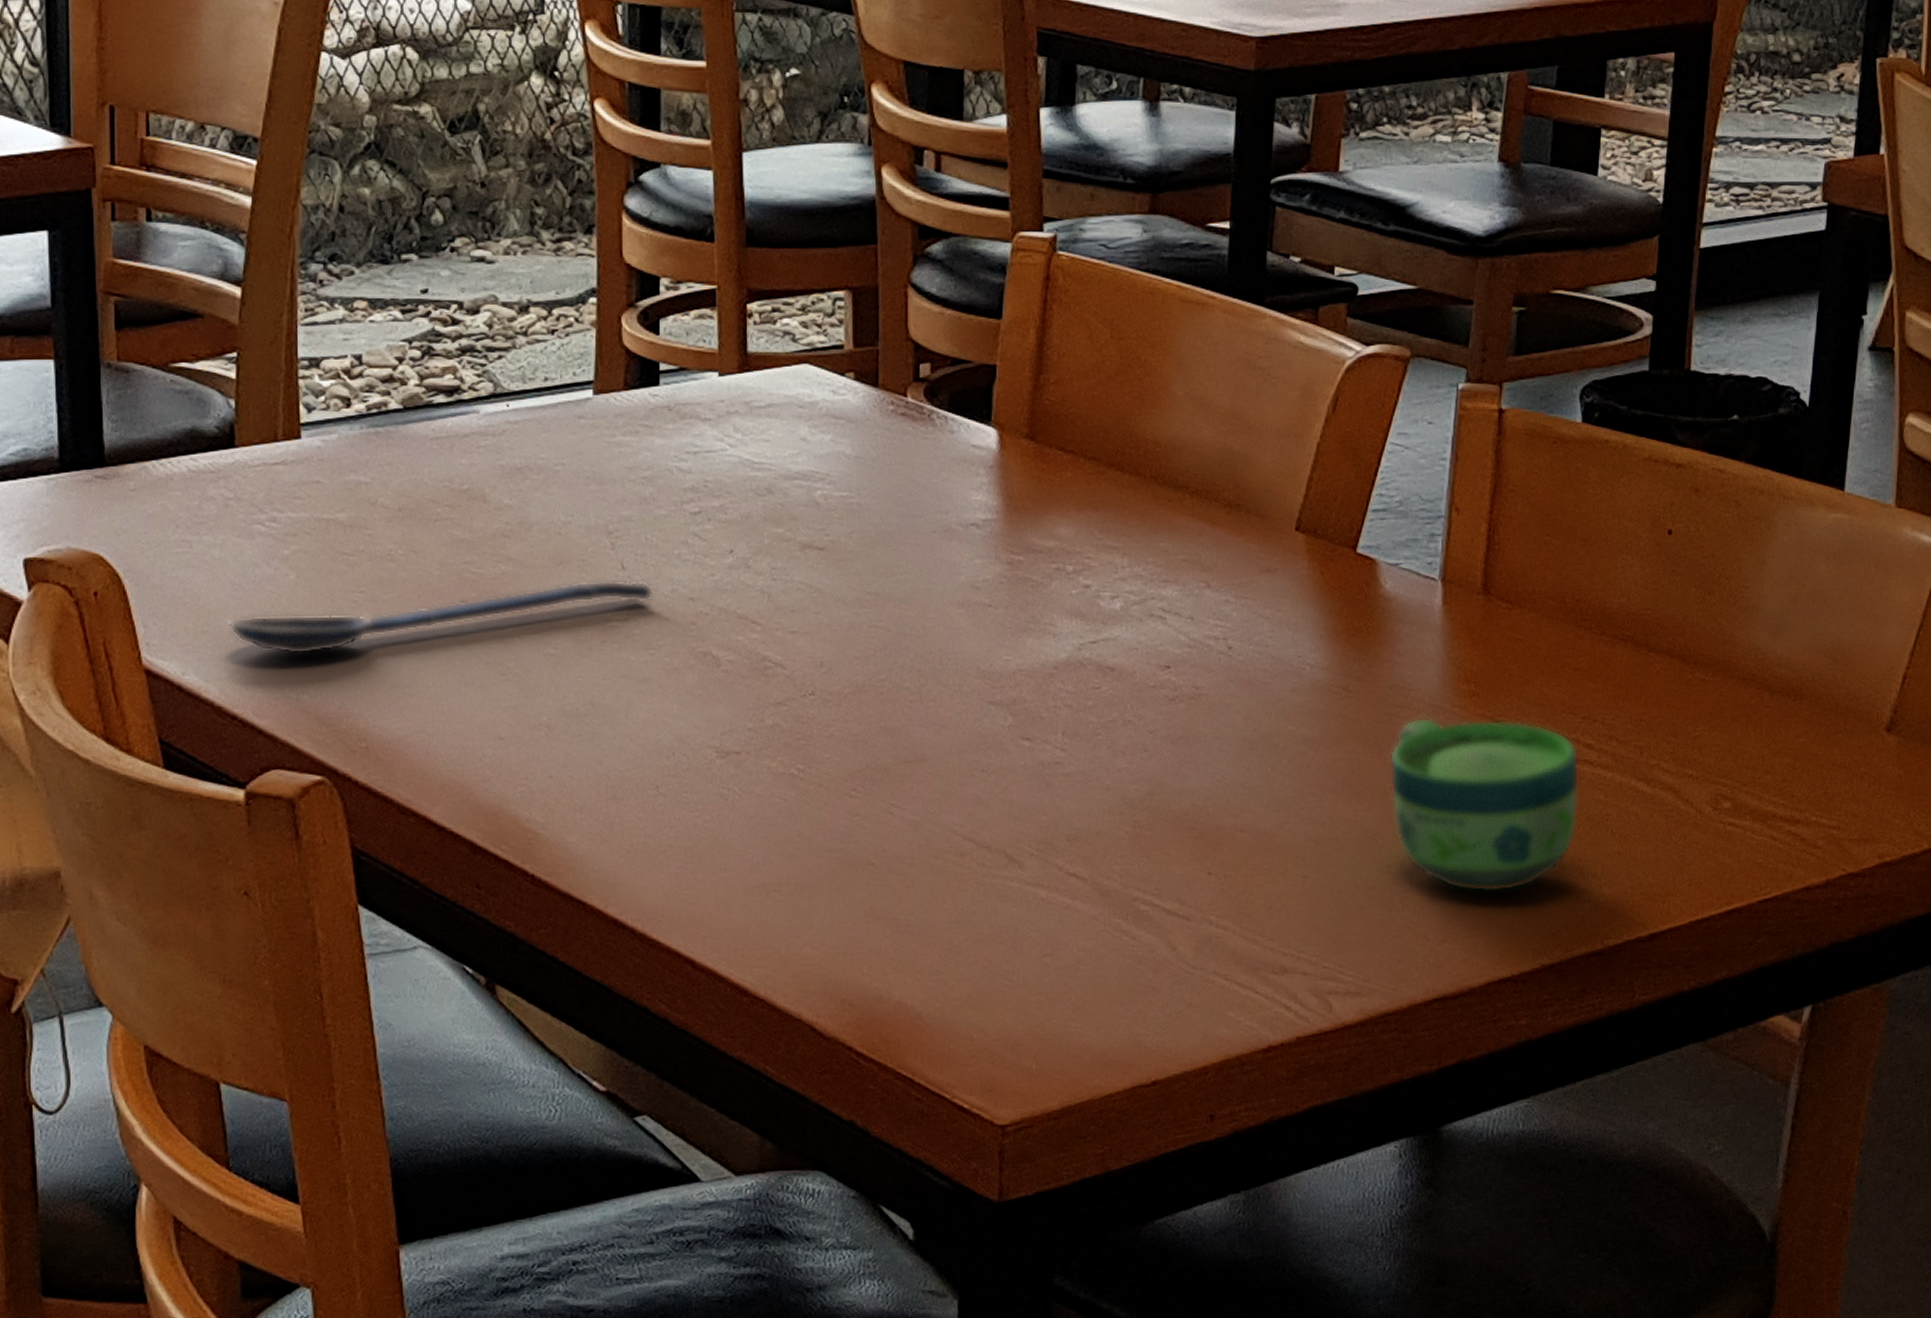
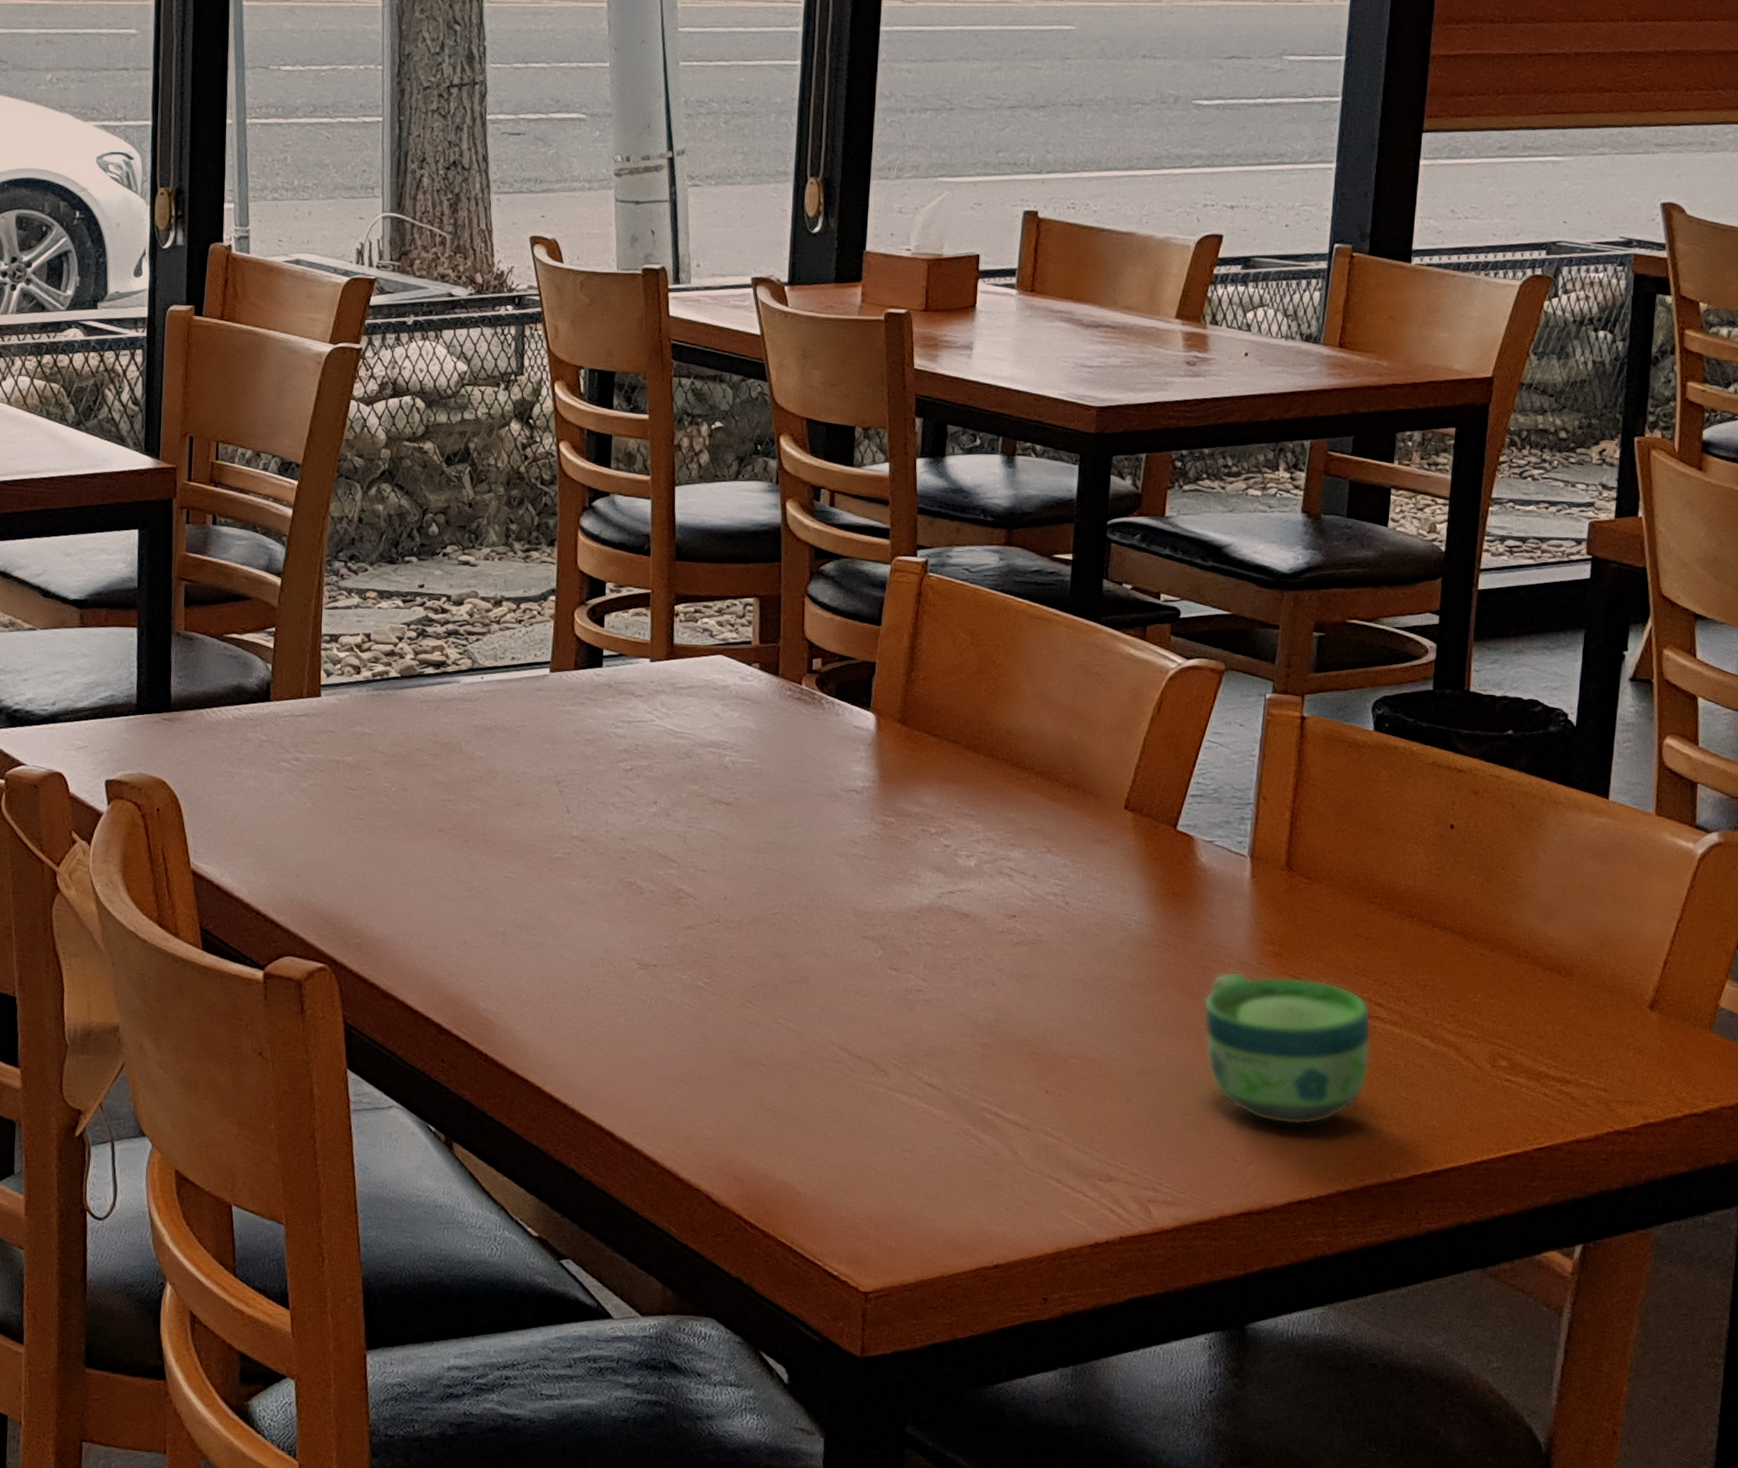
spoon: present [227,579,654,655] -> none [257,820,592,867]

